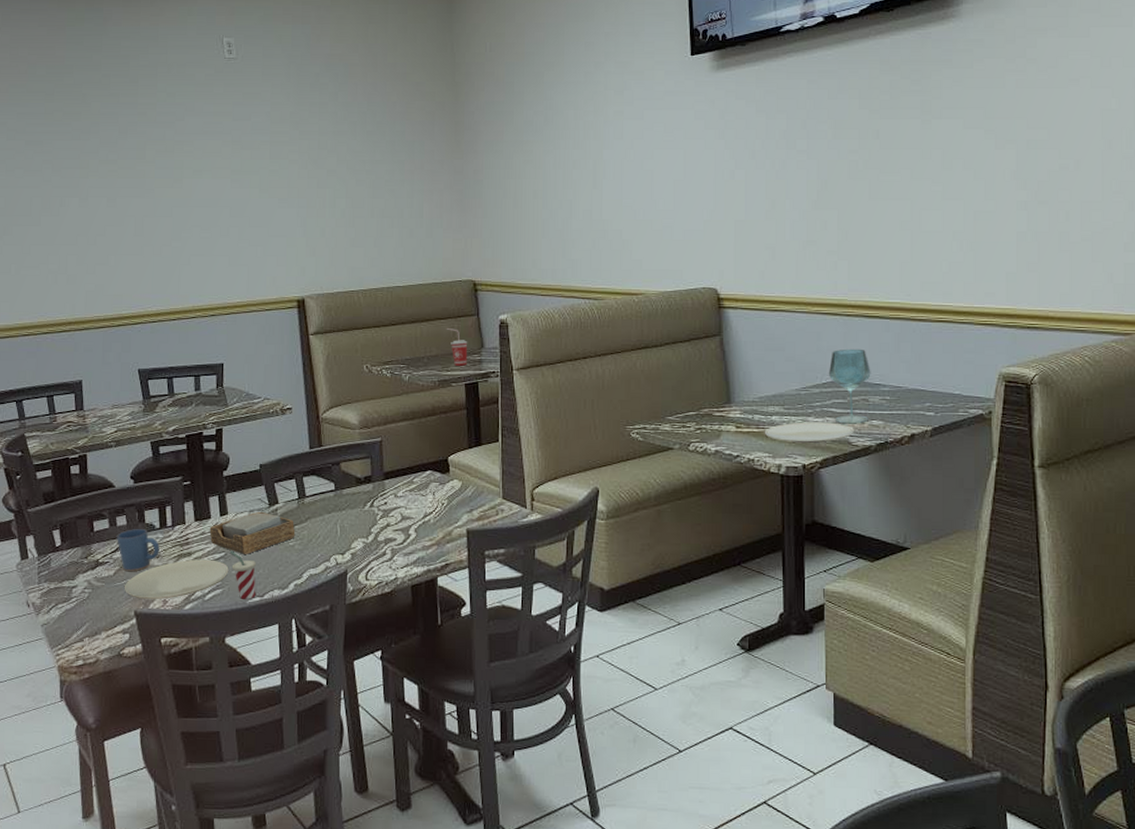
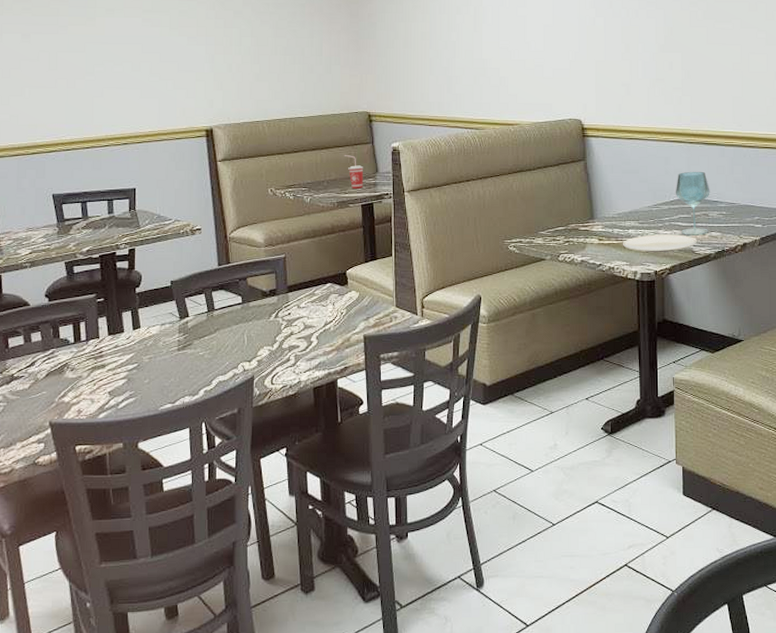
mug: present [117,528,160,572] -> none [32,343,74,385]
plate: present [124,559,229,600] -> none [38,370,142,411]
napkin holder: present [209,511,296,554] -> none [122,324,205,365]
beverage cup: present [229,550,256,600] -> none [142,361,168,407]

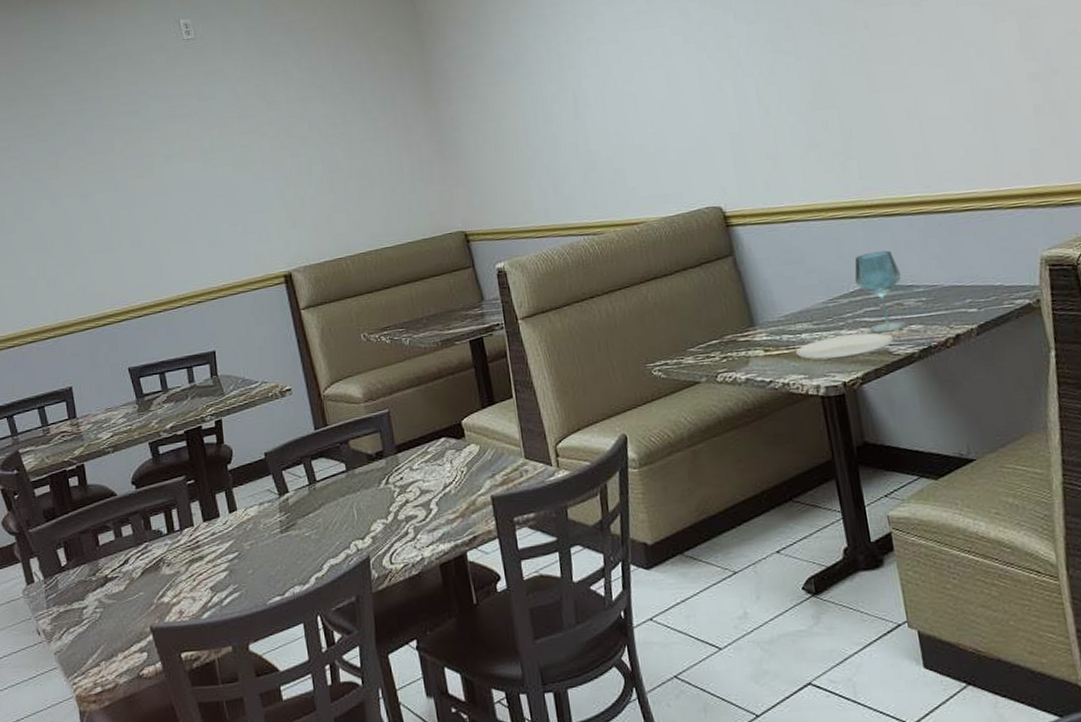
beverage cup: present [344,154,364,189] -> none [442,283,469,323]

